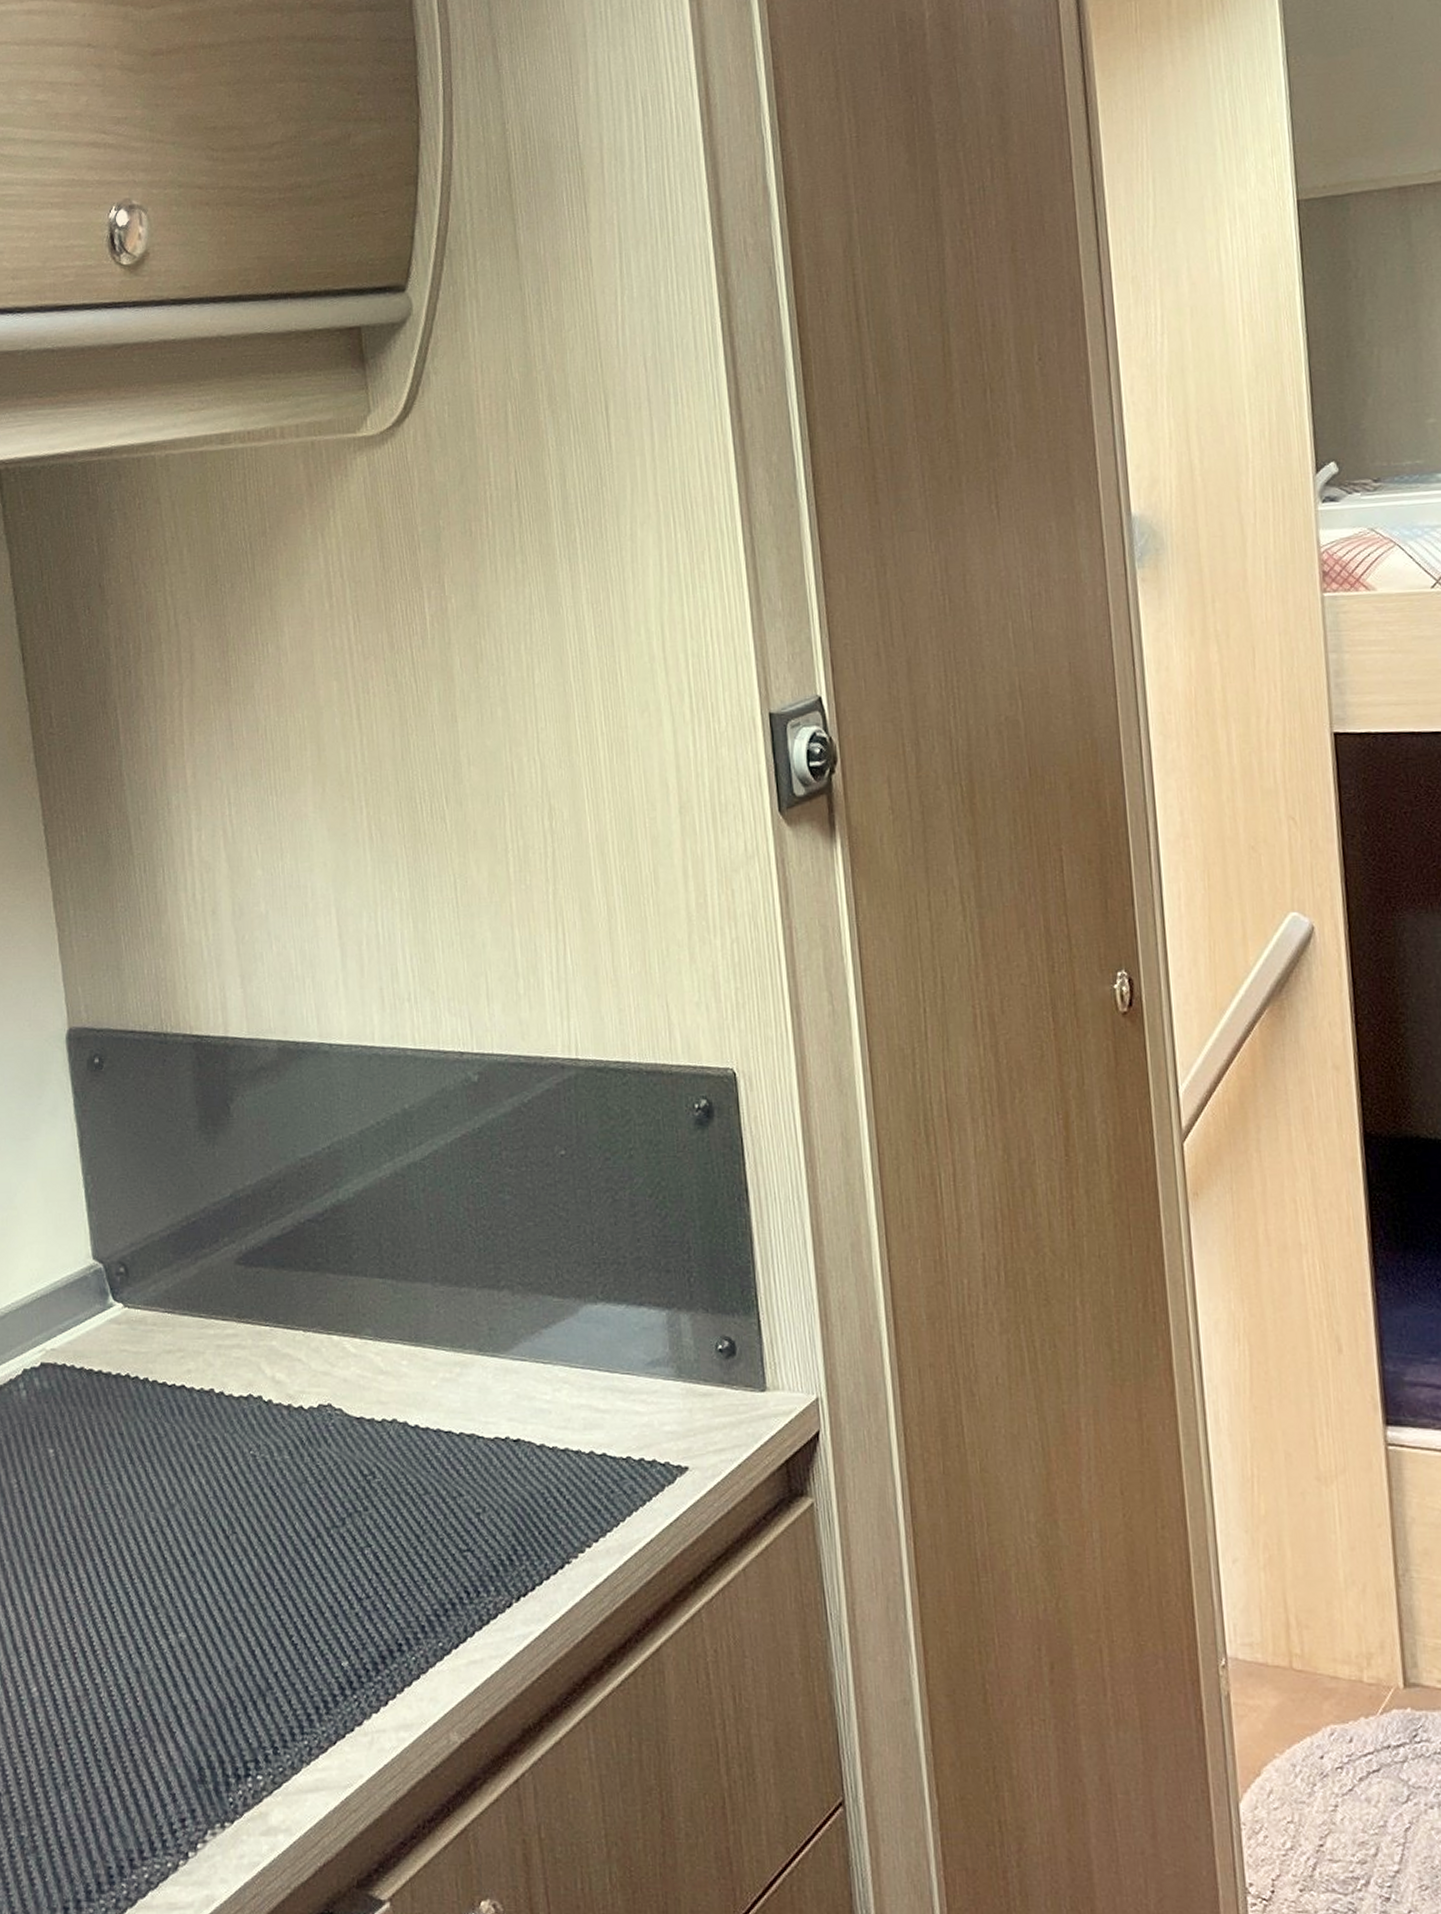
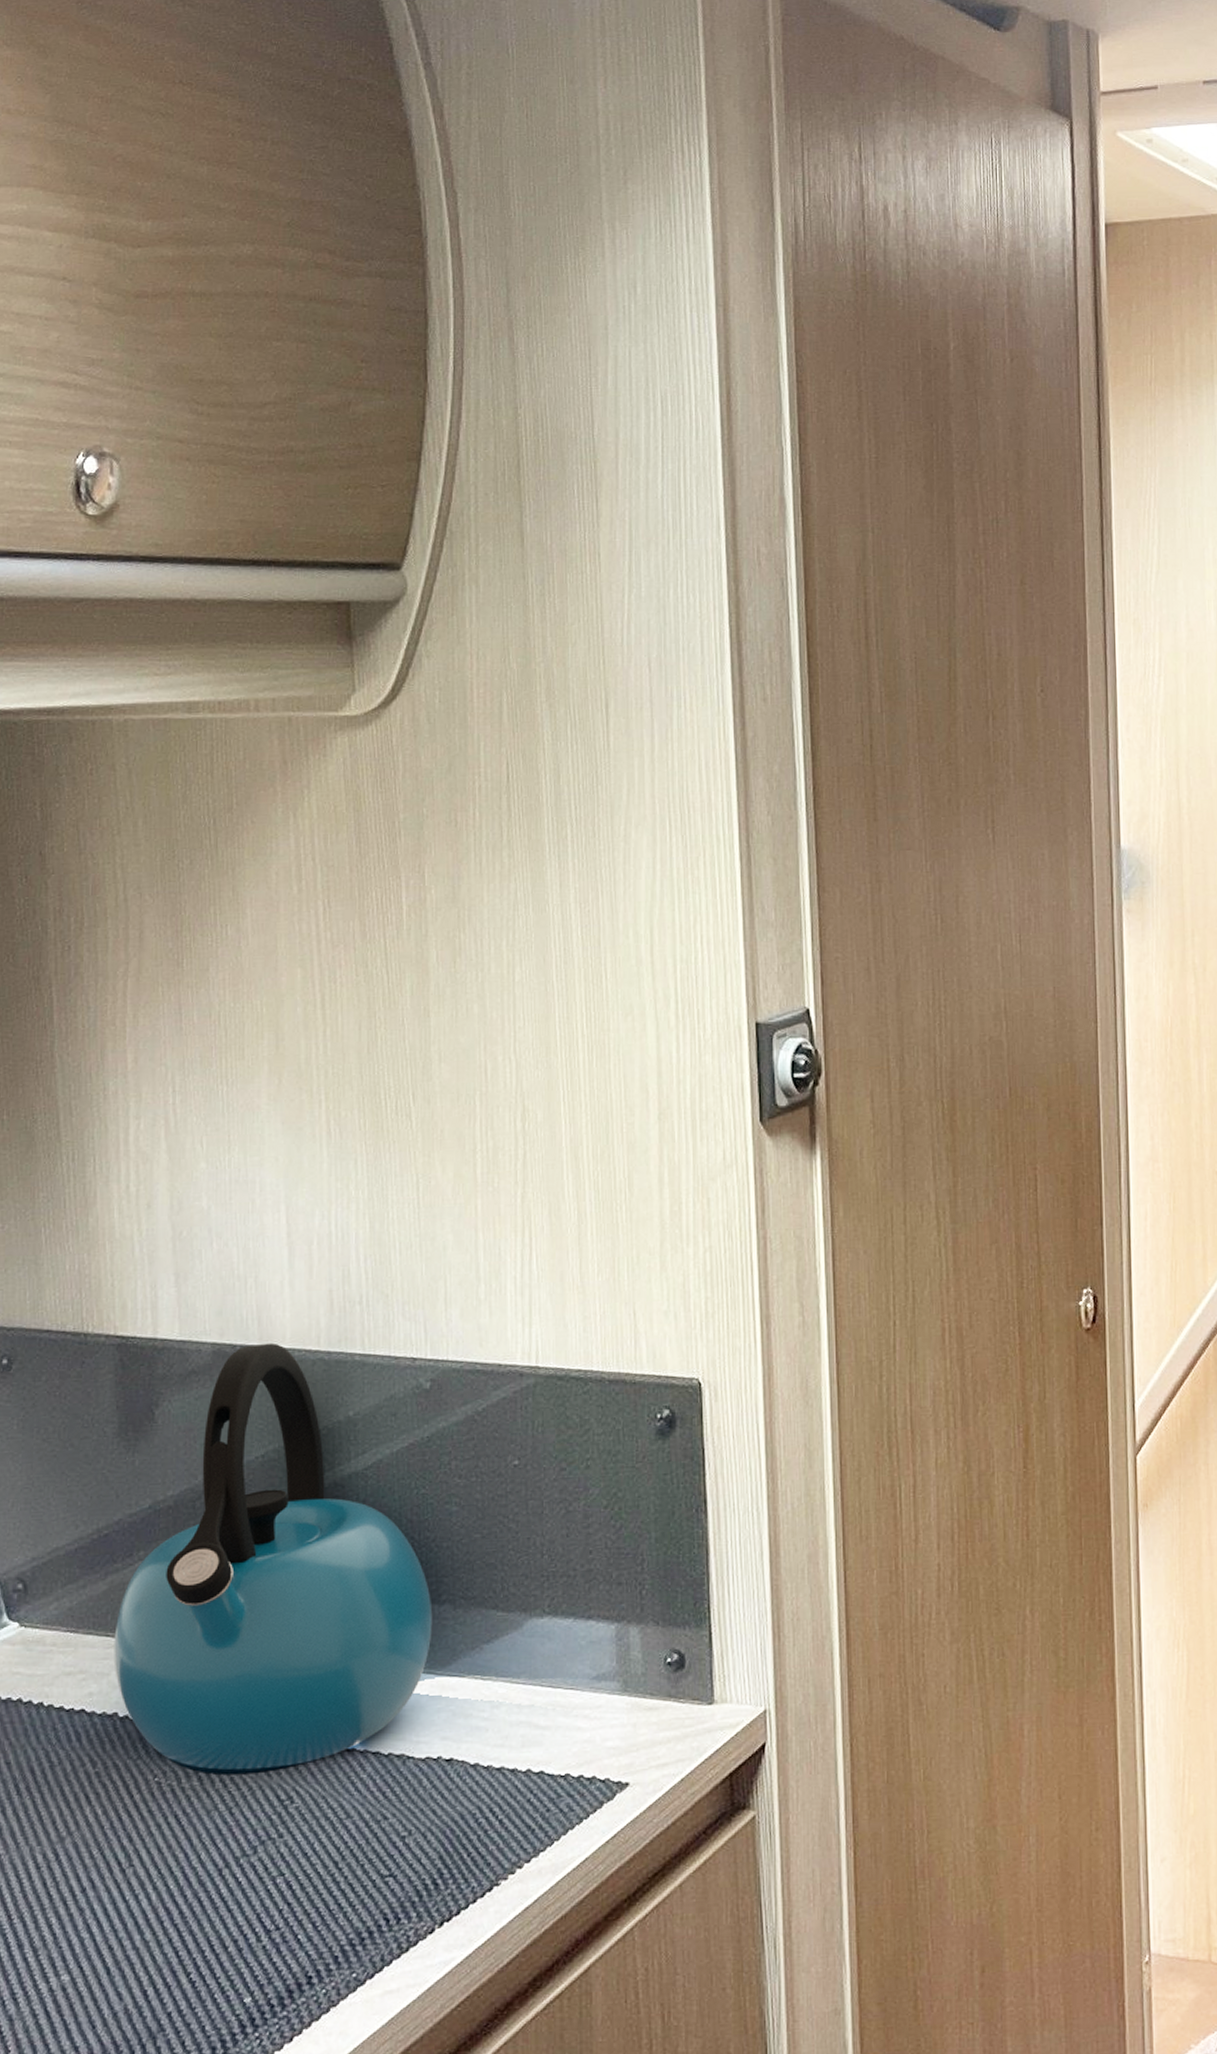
kettle: none [206,1039,494,1450] -> present [114,1342,433,1776]

